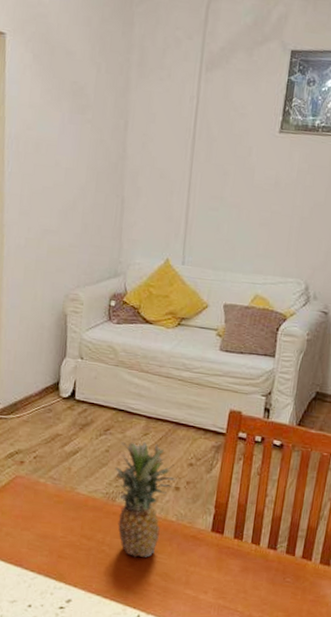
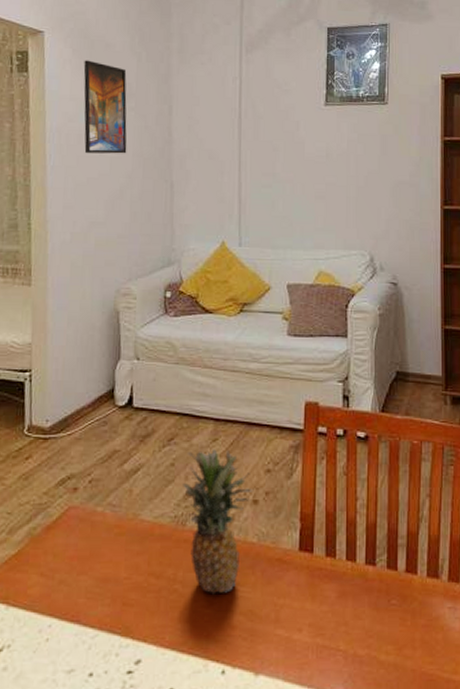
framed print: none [41,66,86,166] -> present [83,60,127,154]

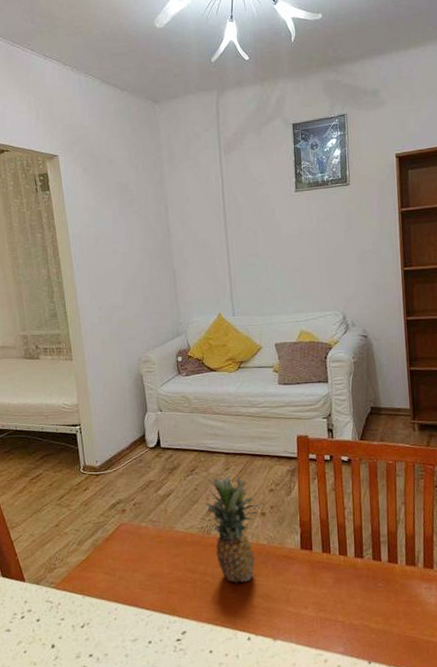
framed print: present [83,60,127,154] -> none [93,175,135,253]

